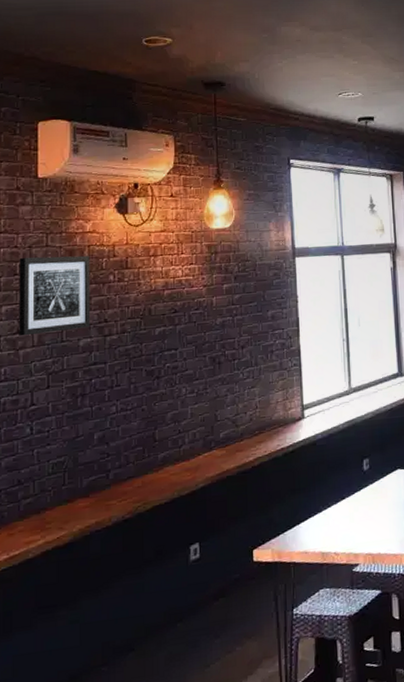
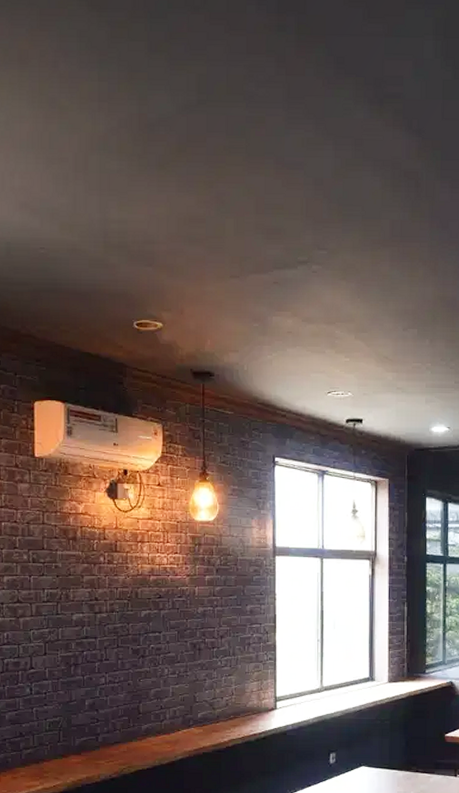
wall art: present [19,255,91,337] -> none [18,532,83,606]

